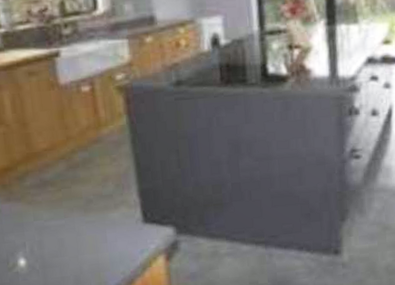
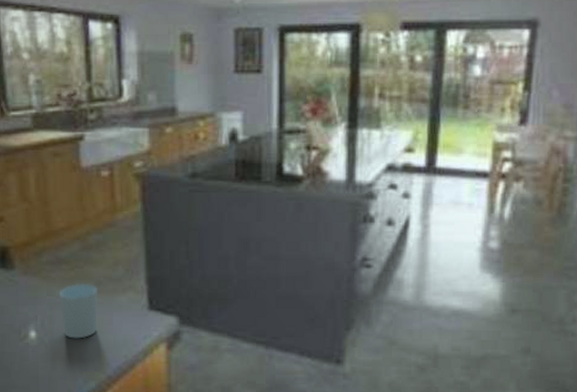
cup: none [46,202,92,262] -> present [58,283,99,339]

